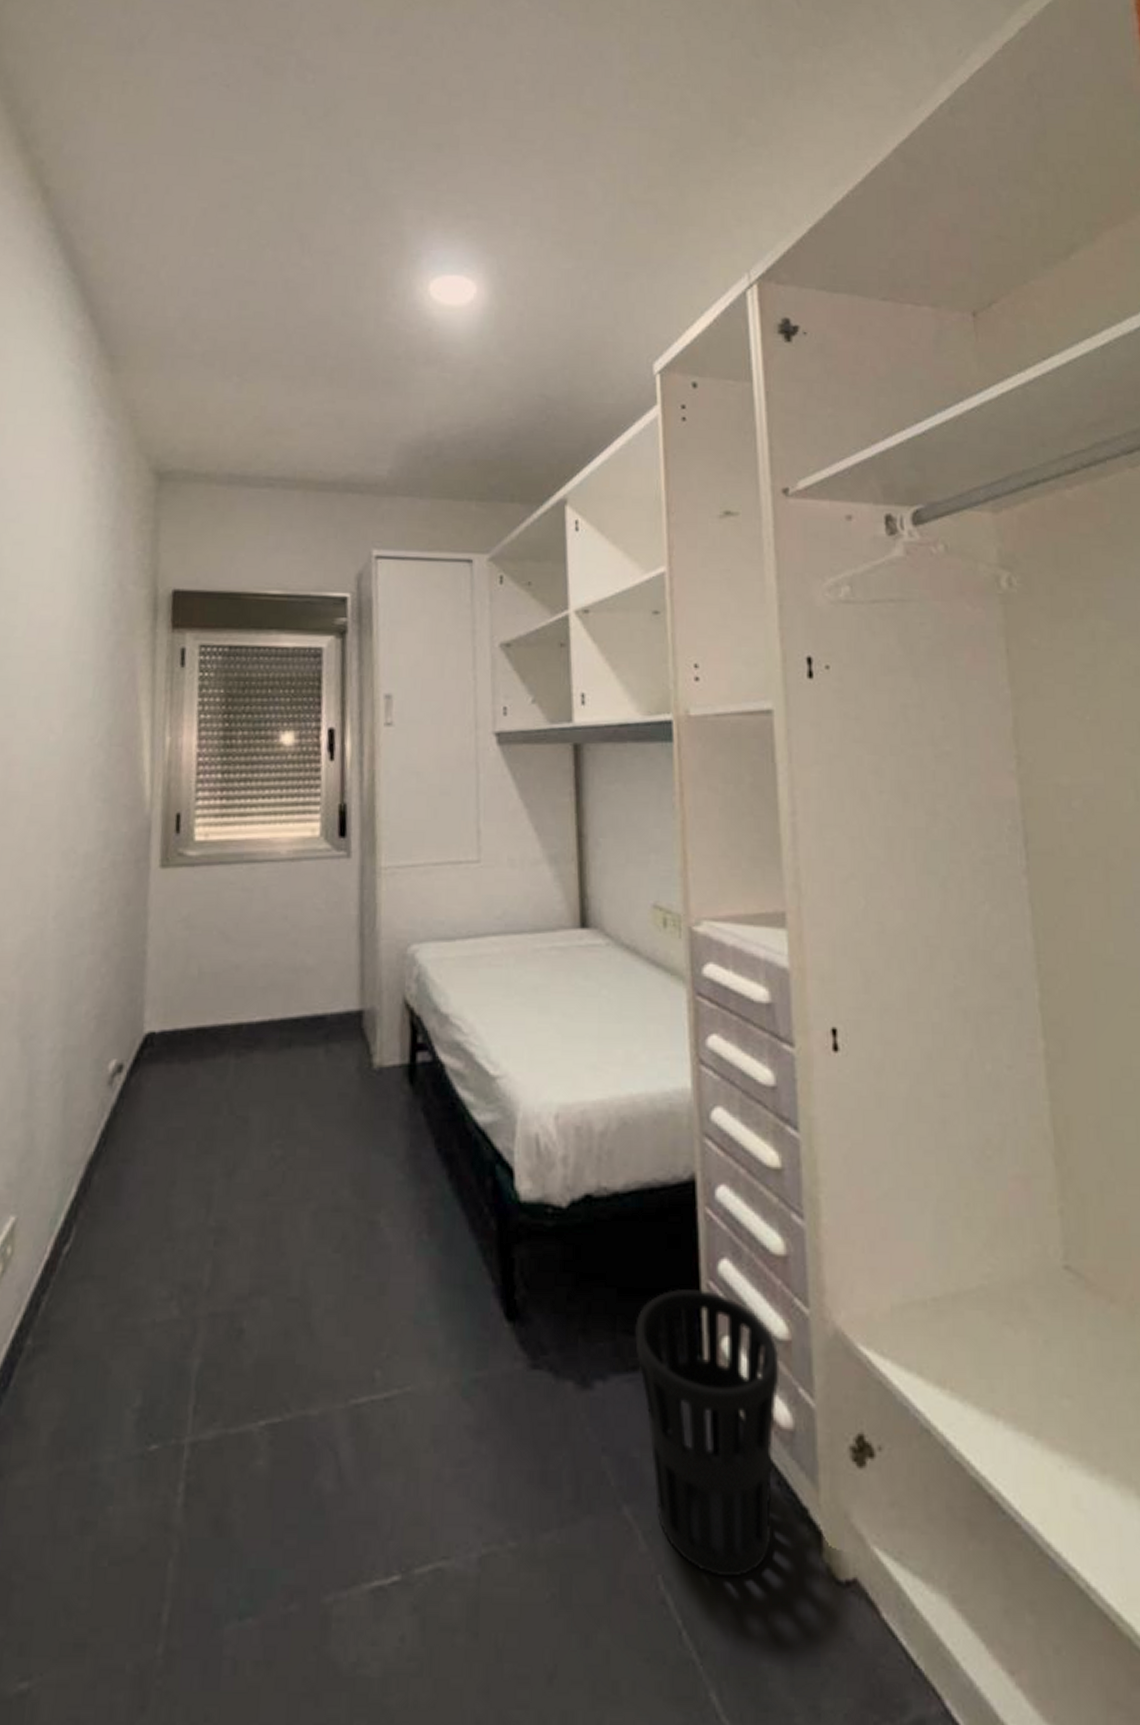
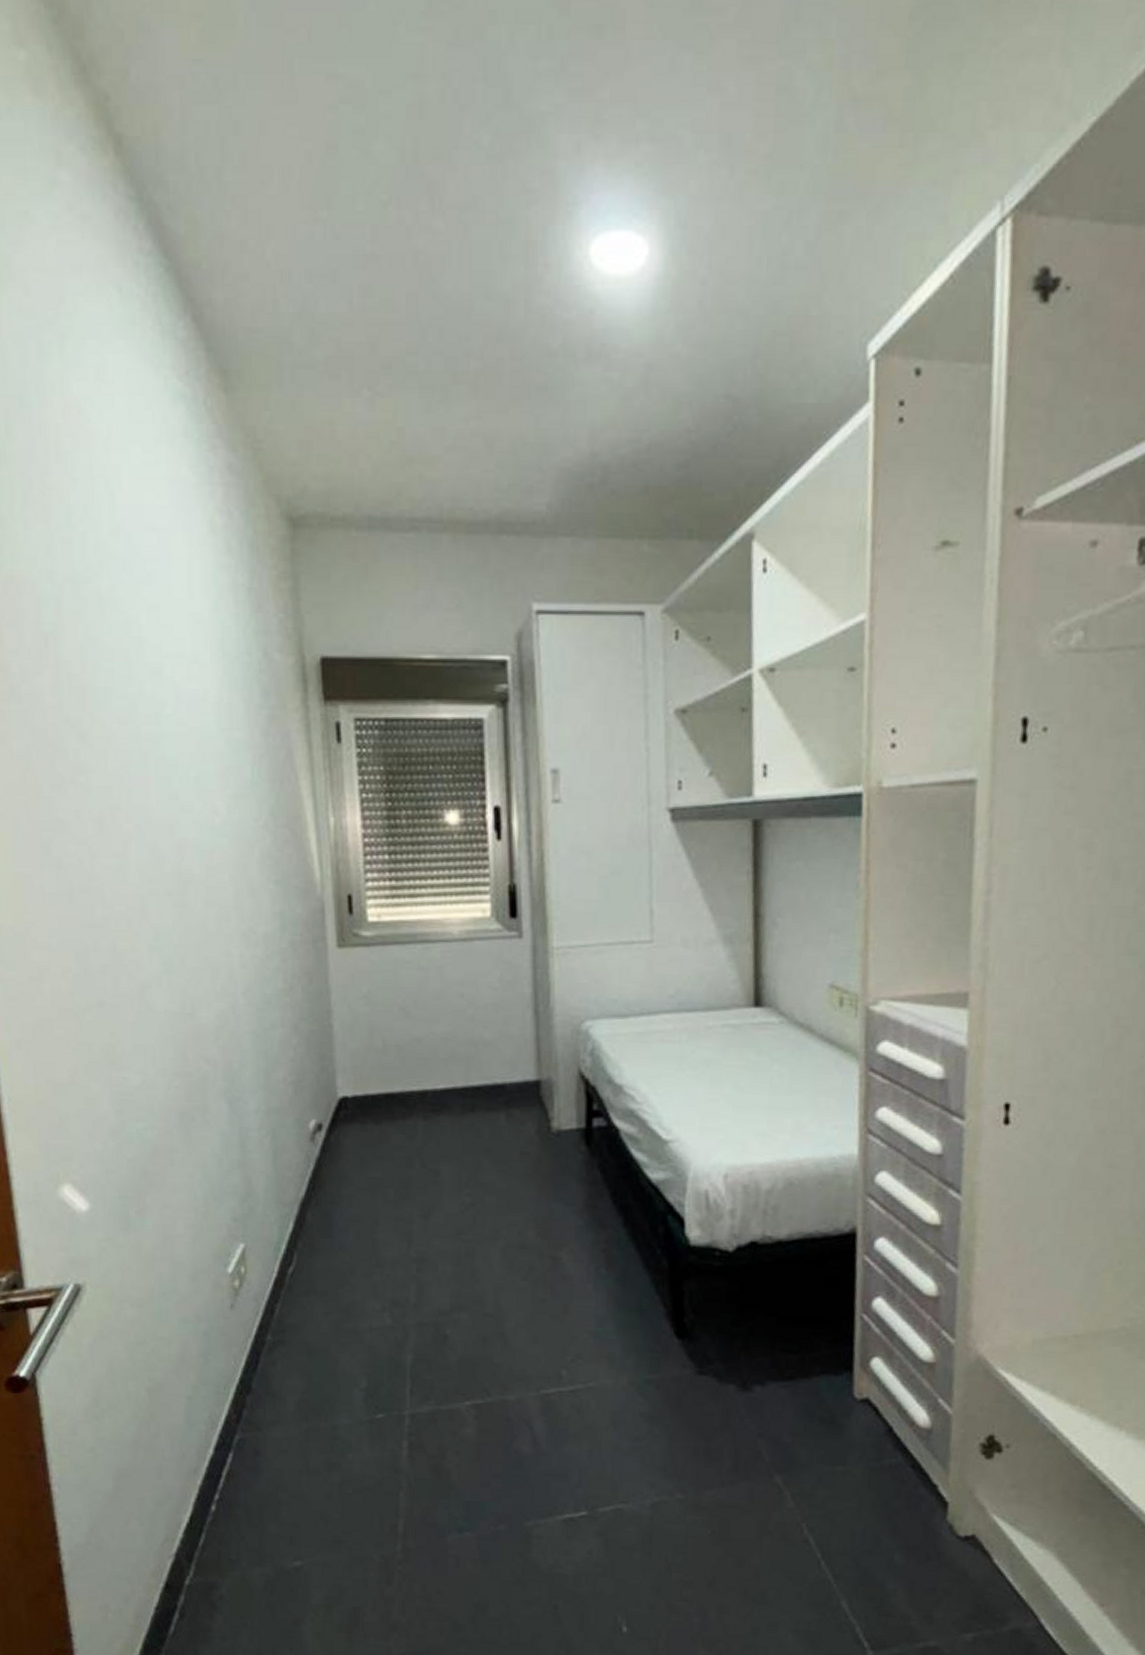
wastebasket: present [635,1288,780,1578] -> none [792,1319,923,1529]

